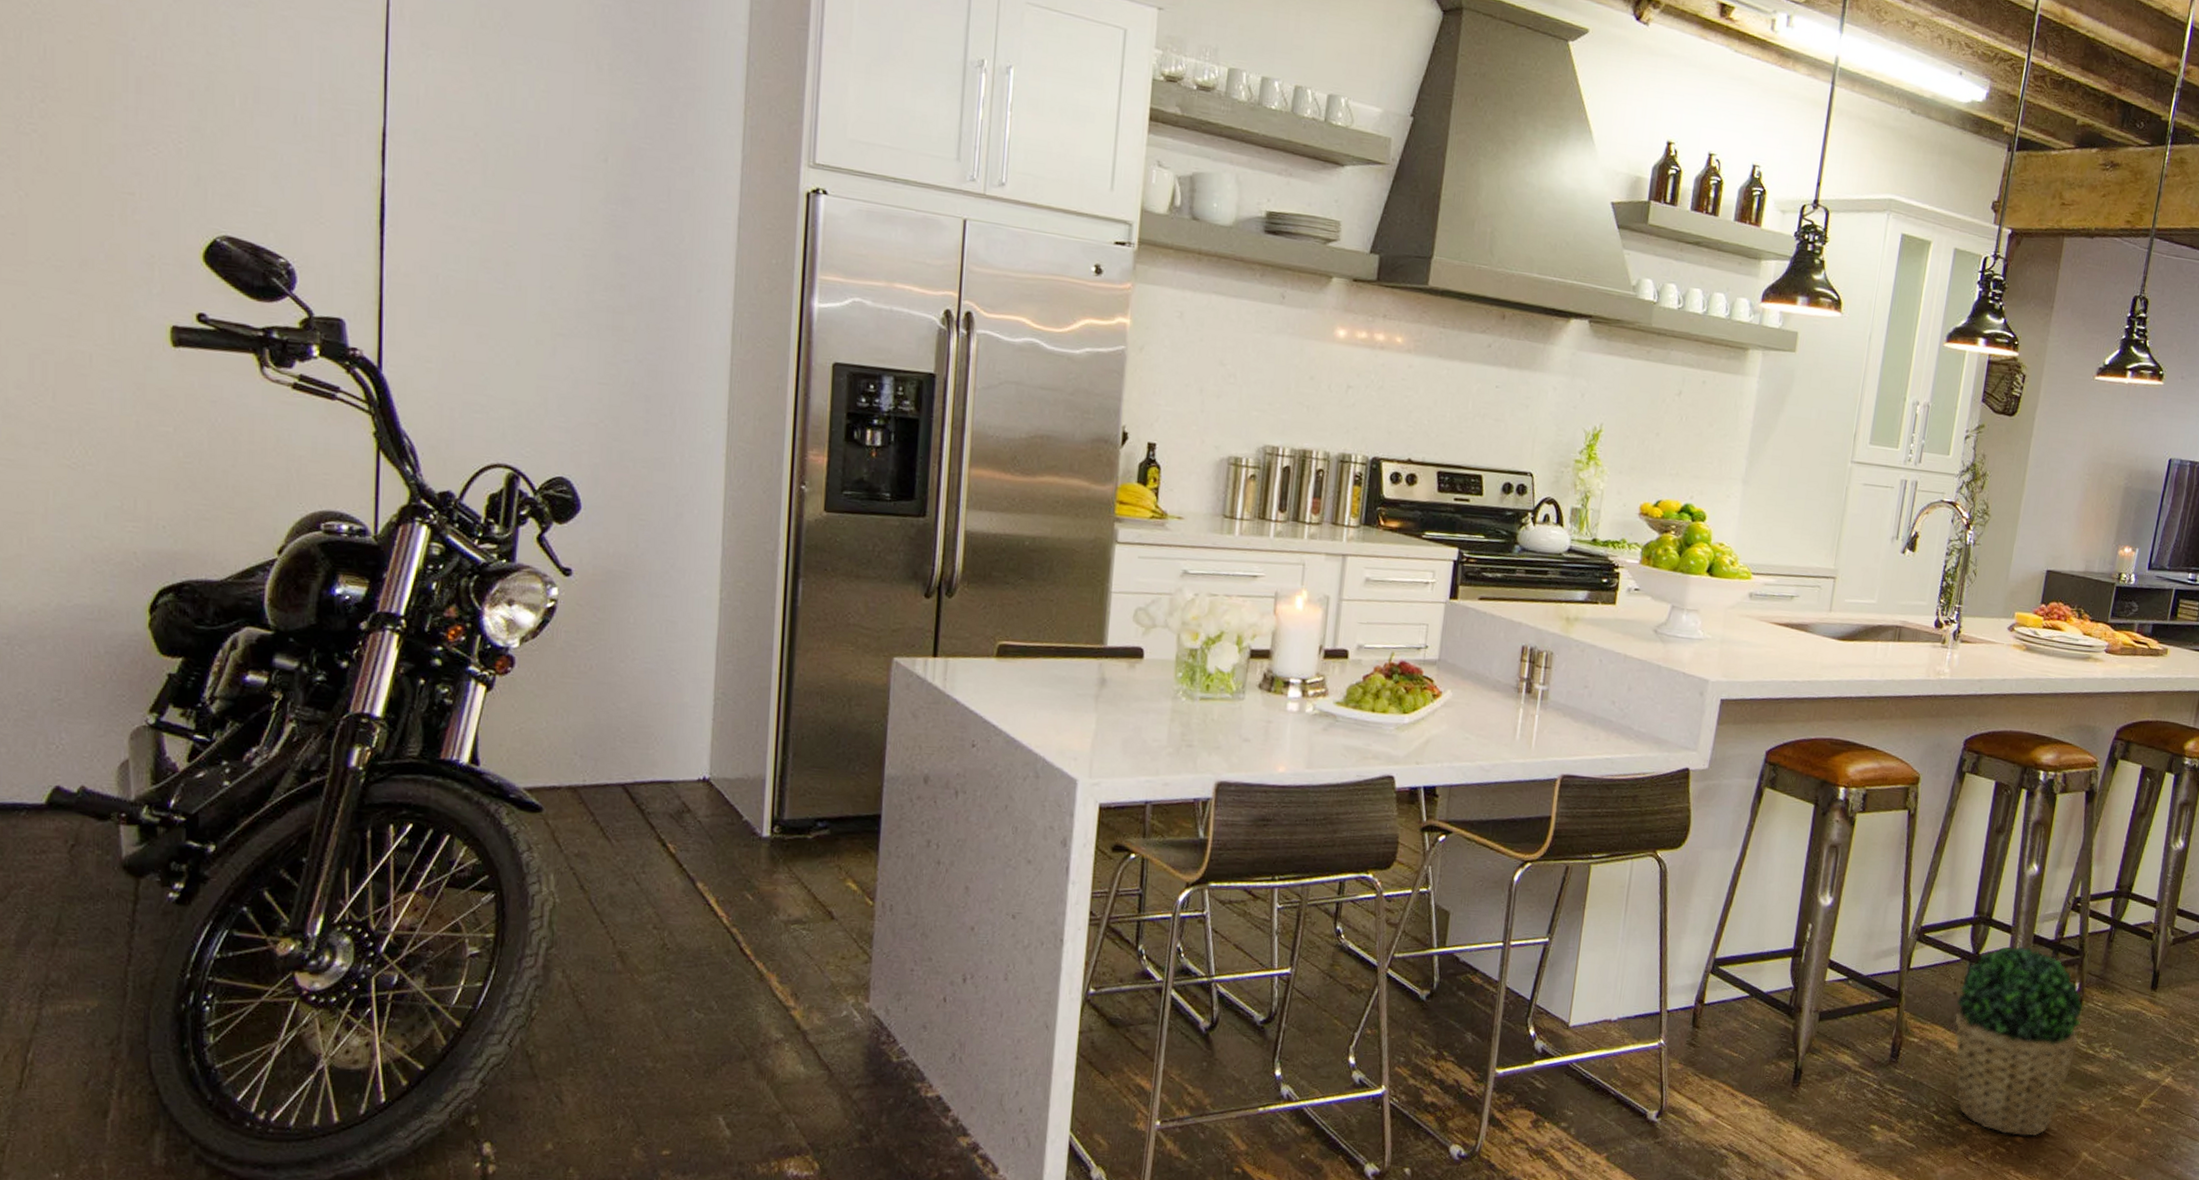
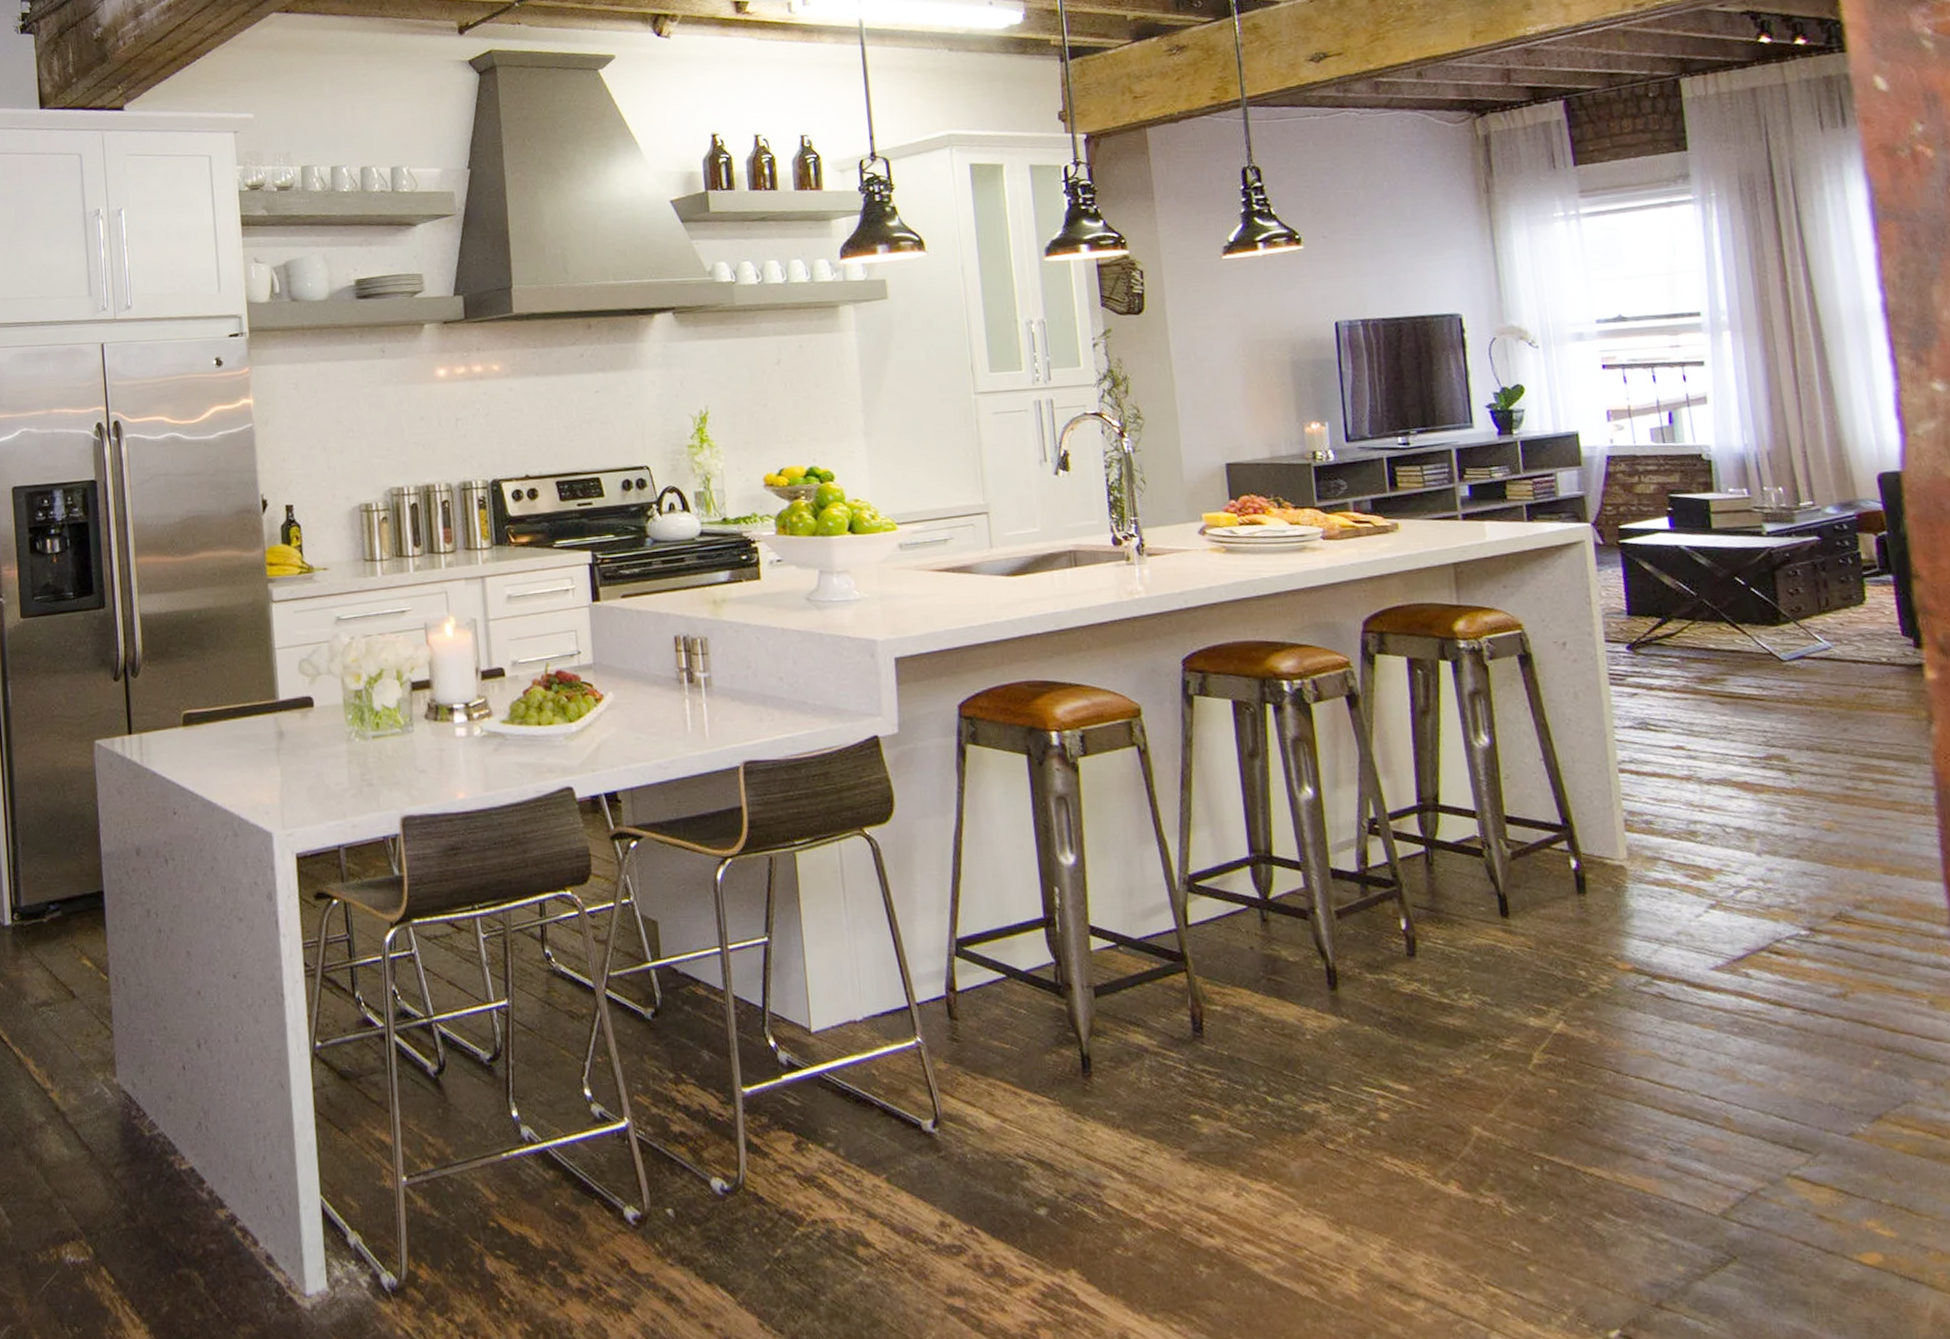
potted plant: present [1955,946,2083,1137] -> none [1256,883,1426,1113]

